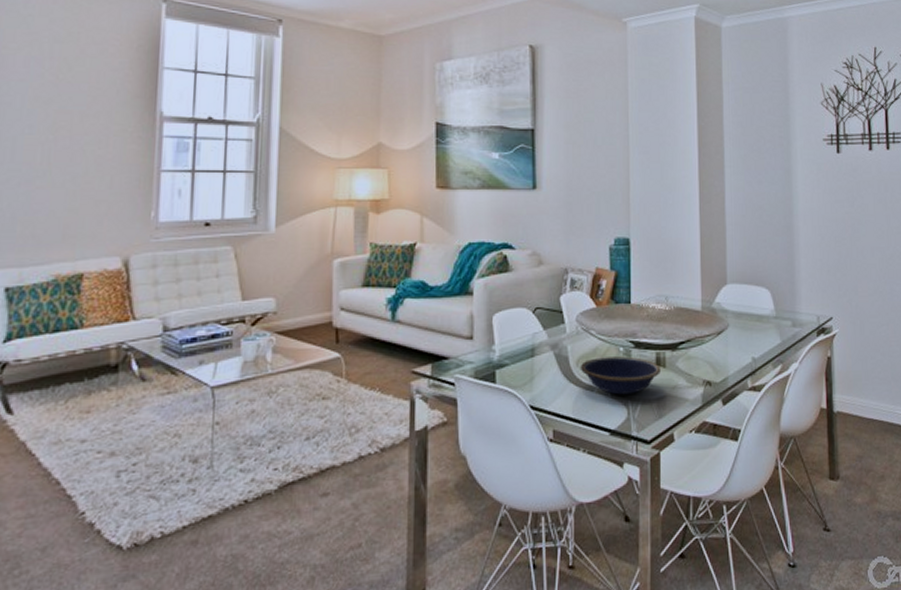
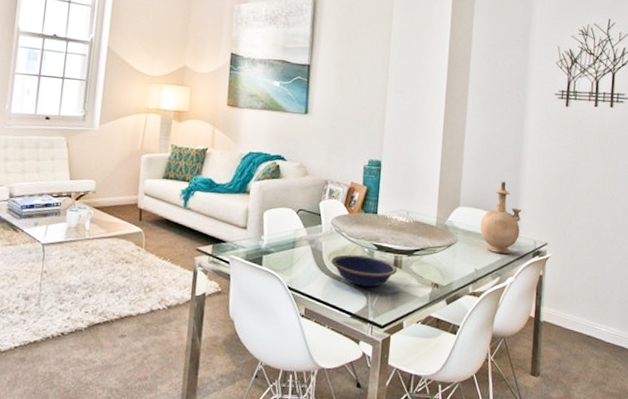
vase: none [753,248,800,336] -> present [480,181,522,254]

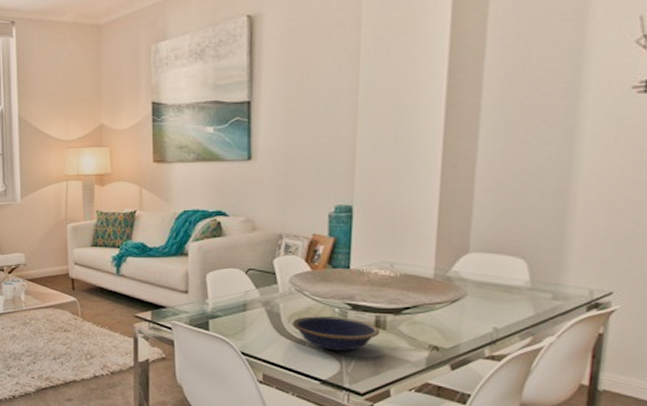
vase: present [480,181,522,254] -> none [501,216,570,309]

